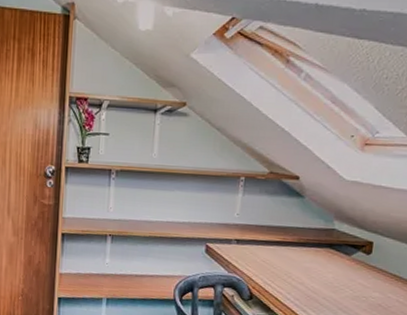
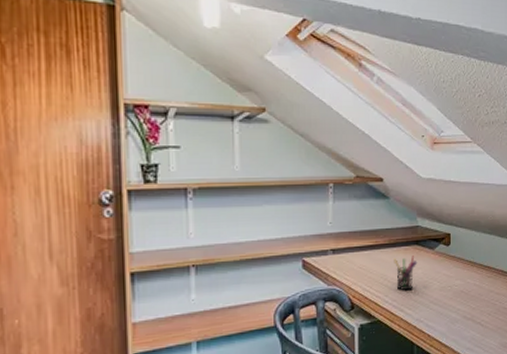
pen holder: none [301,258,329,293] -> present [394,256,418,291]

